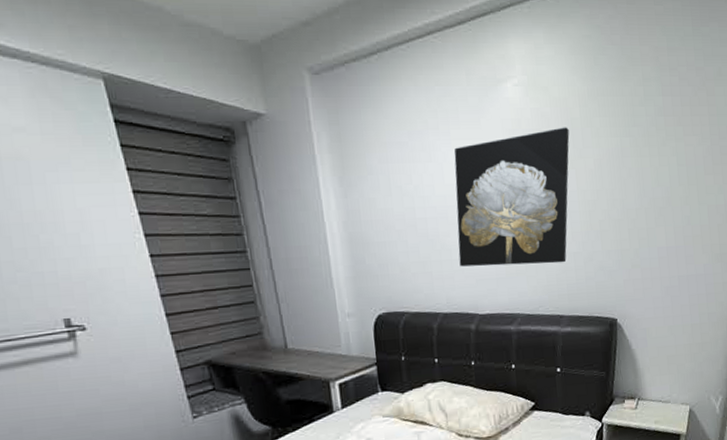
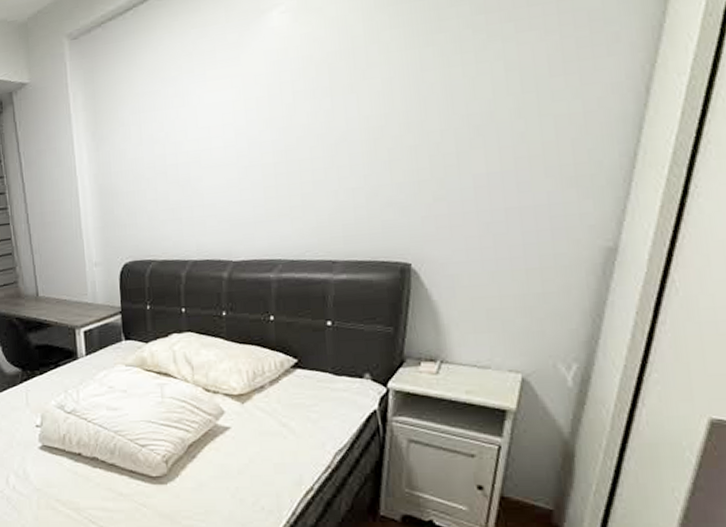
wall art: present [454,127,570,267] -> none [209,47,349,212]

